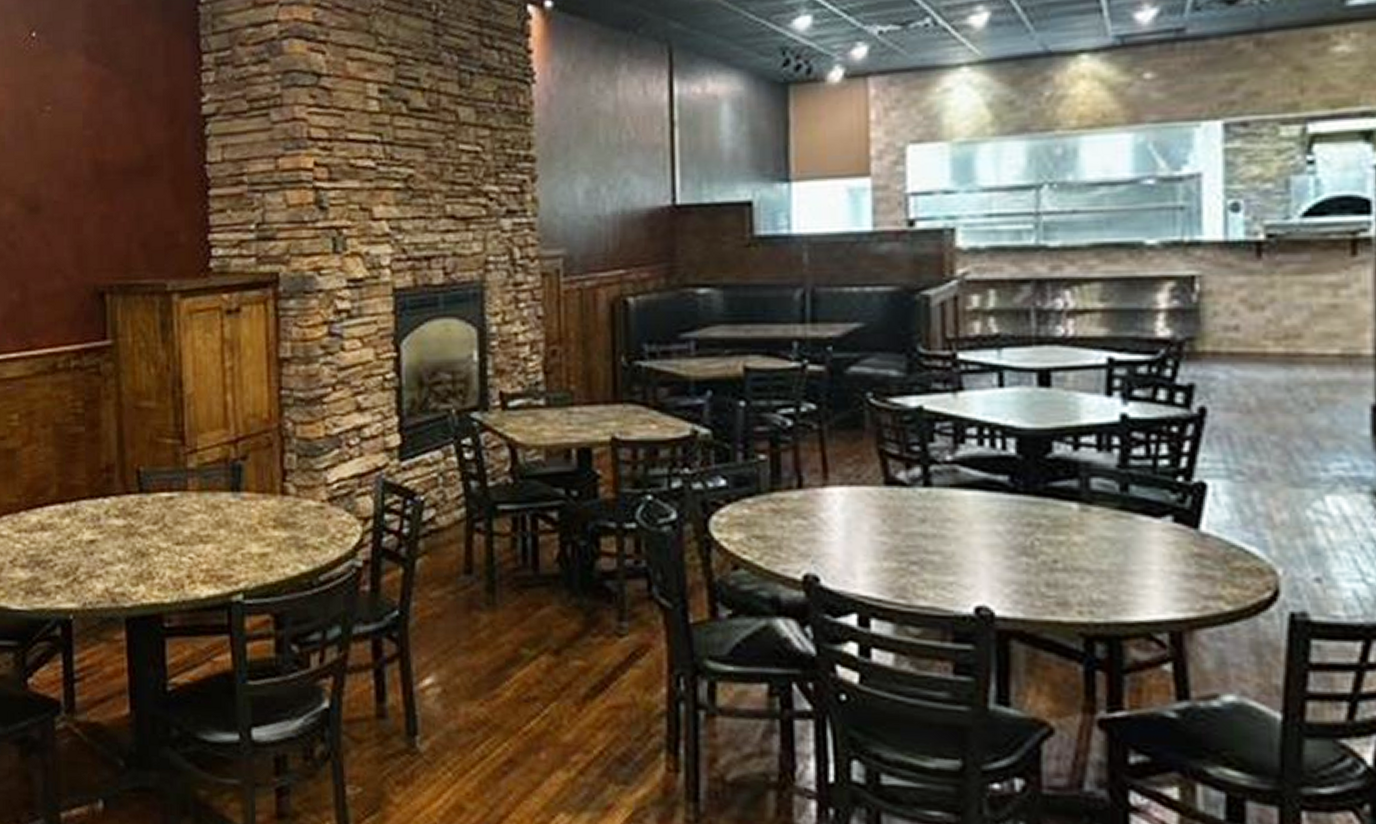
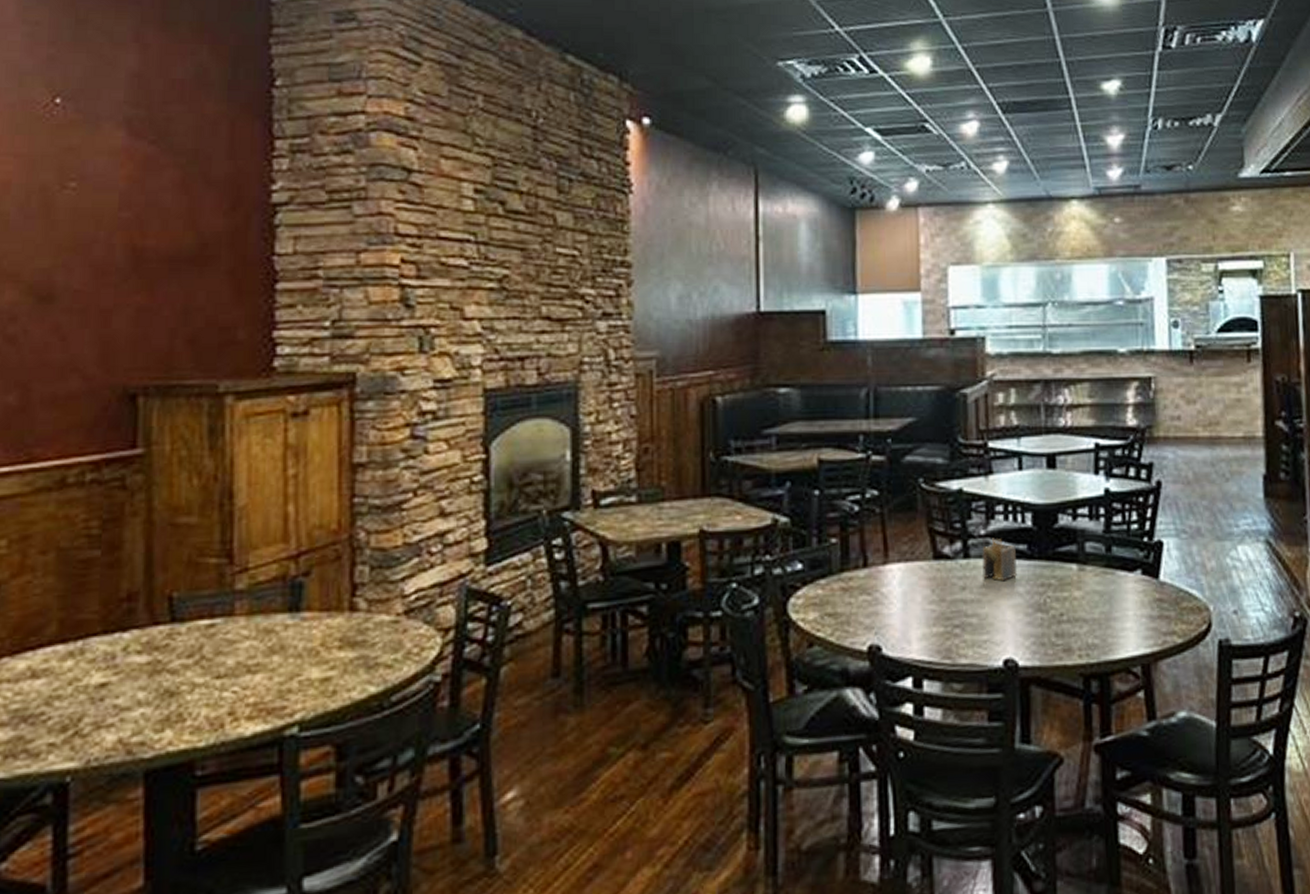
napkin holder: none [947,465,996,517] -> present [982,538,1018,582]

